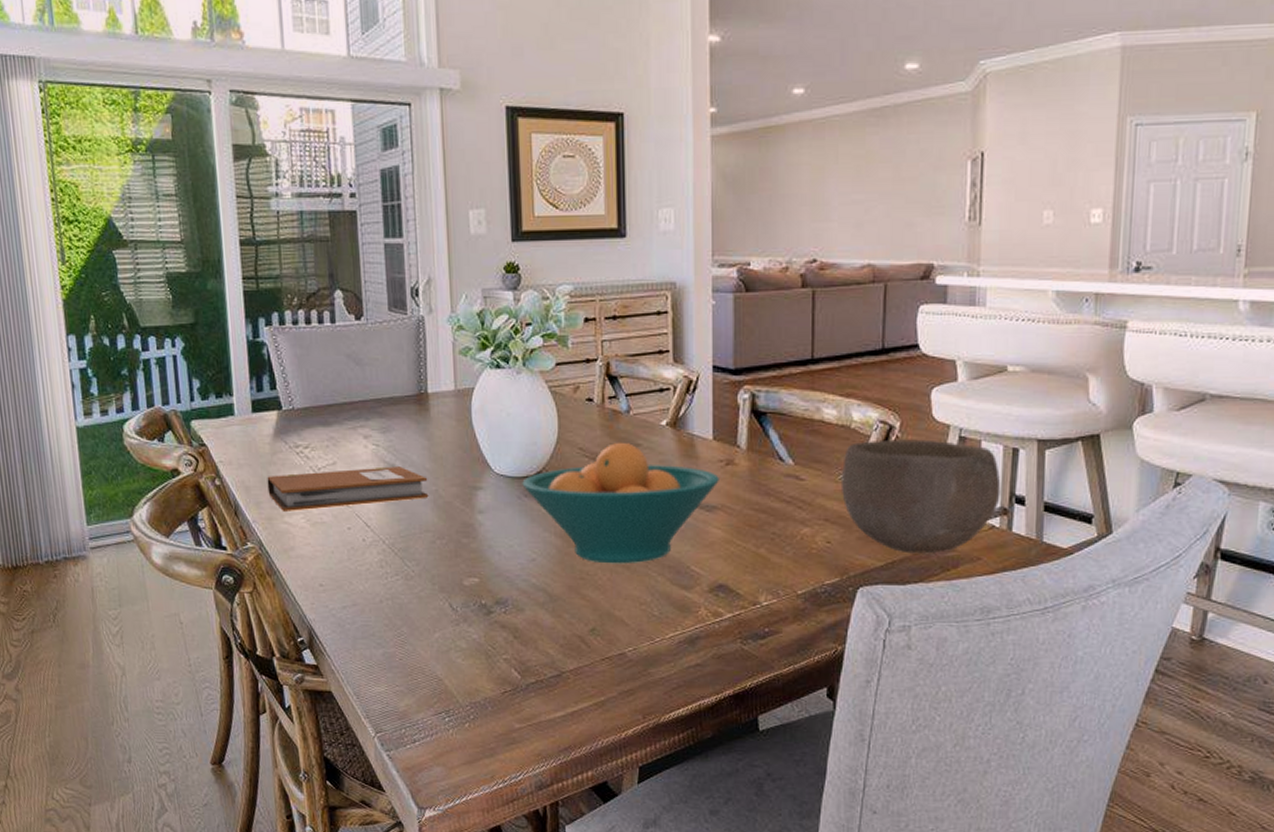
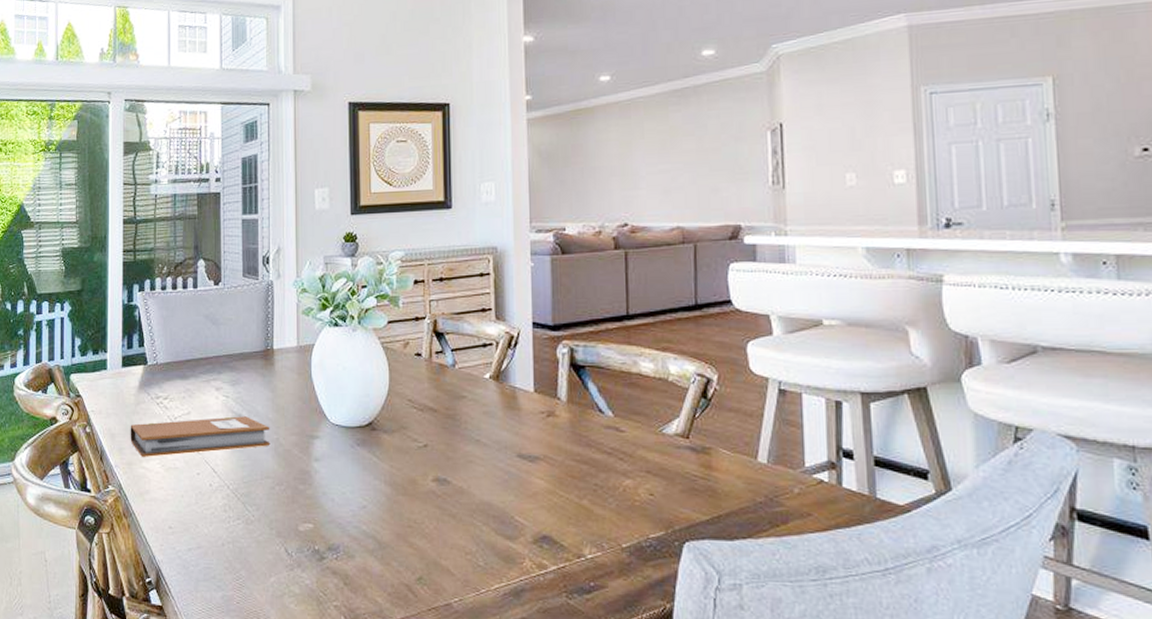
fruit bowl: present [522,442,719,564] -> none [355,394,541,513]
bowl: present [842,439,1001,554] -> none [662,392,827,509]

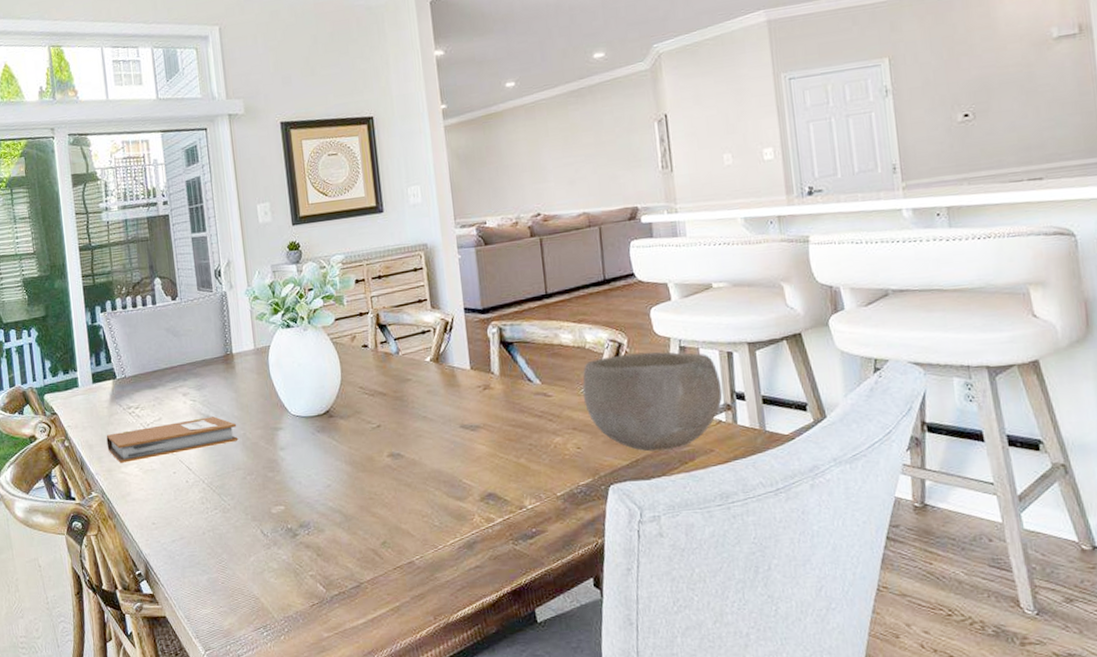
bowl: none [662,392,827,509] -> present [582,351,723,452]

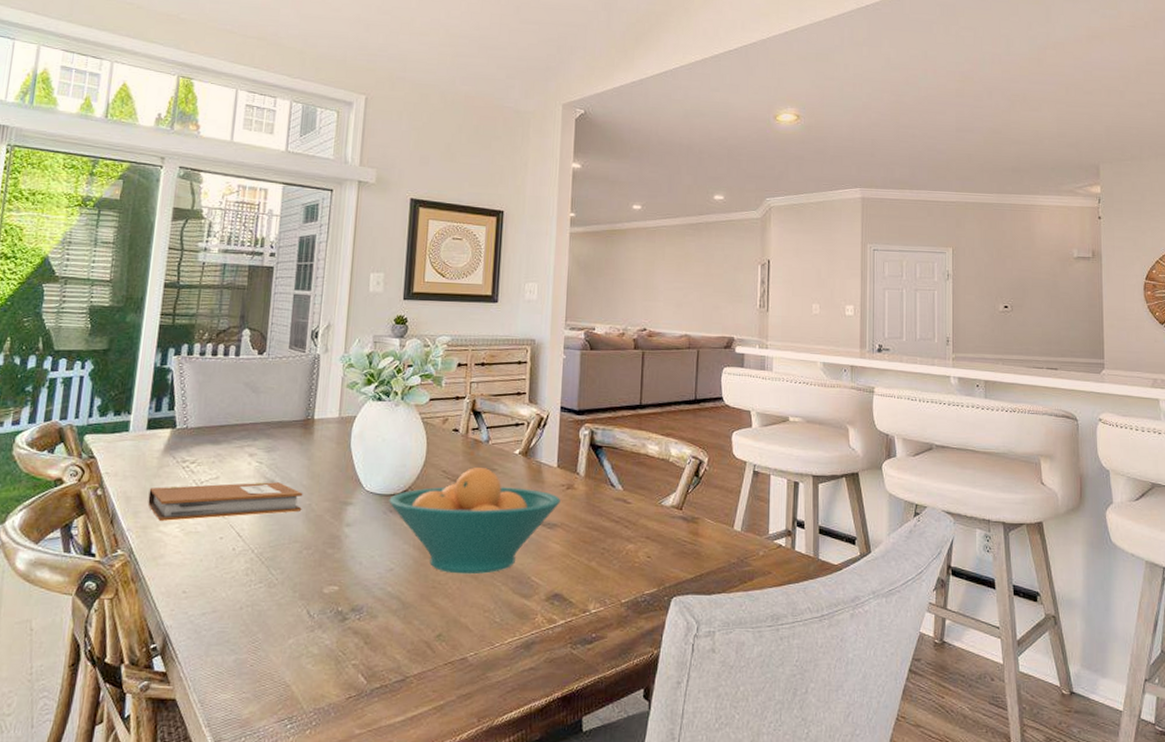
fruit bowl: none [314,378,479,484] -> present [389,466,561,575]
bowl: present [582,351,723,452] -> none [661,471,786,568]

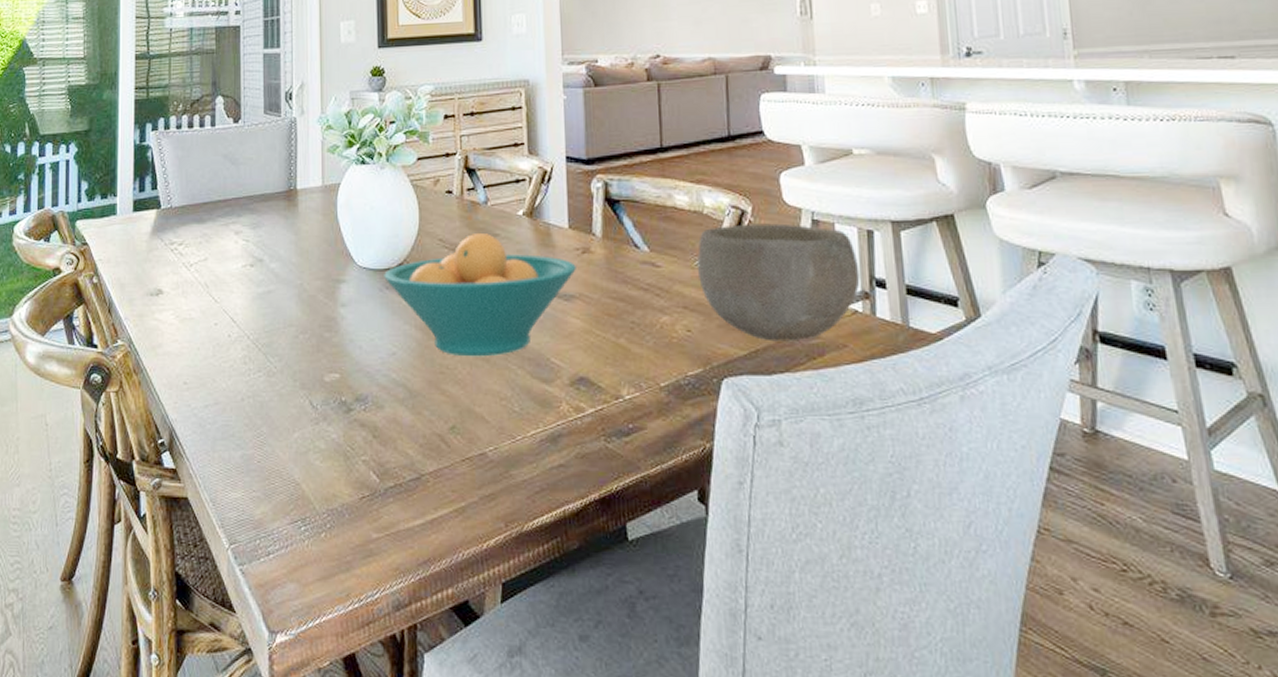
notebook: present [147,482,303,521] -> none [141,261,294,308]
bowl: none [661,471,786,568] -> present [697,223,860,342]

